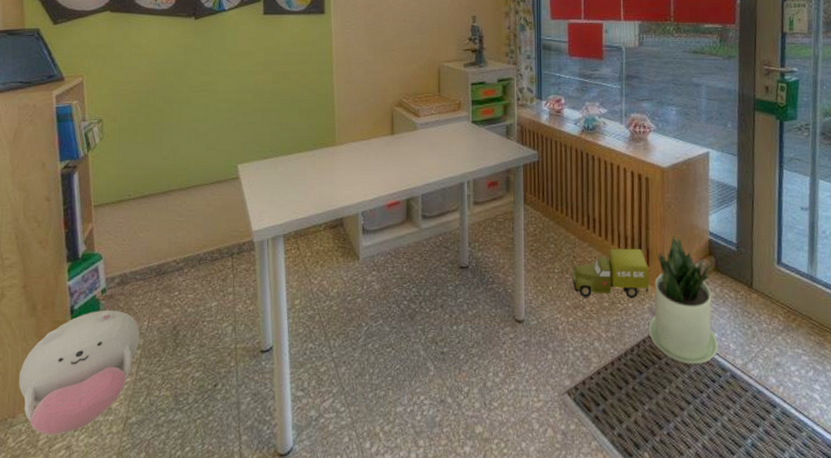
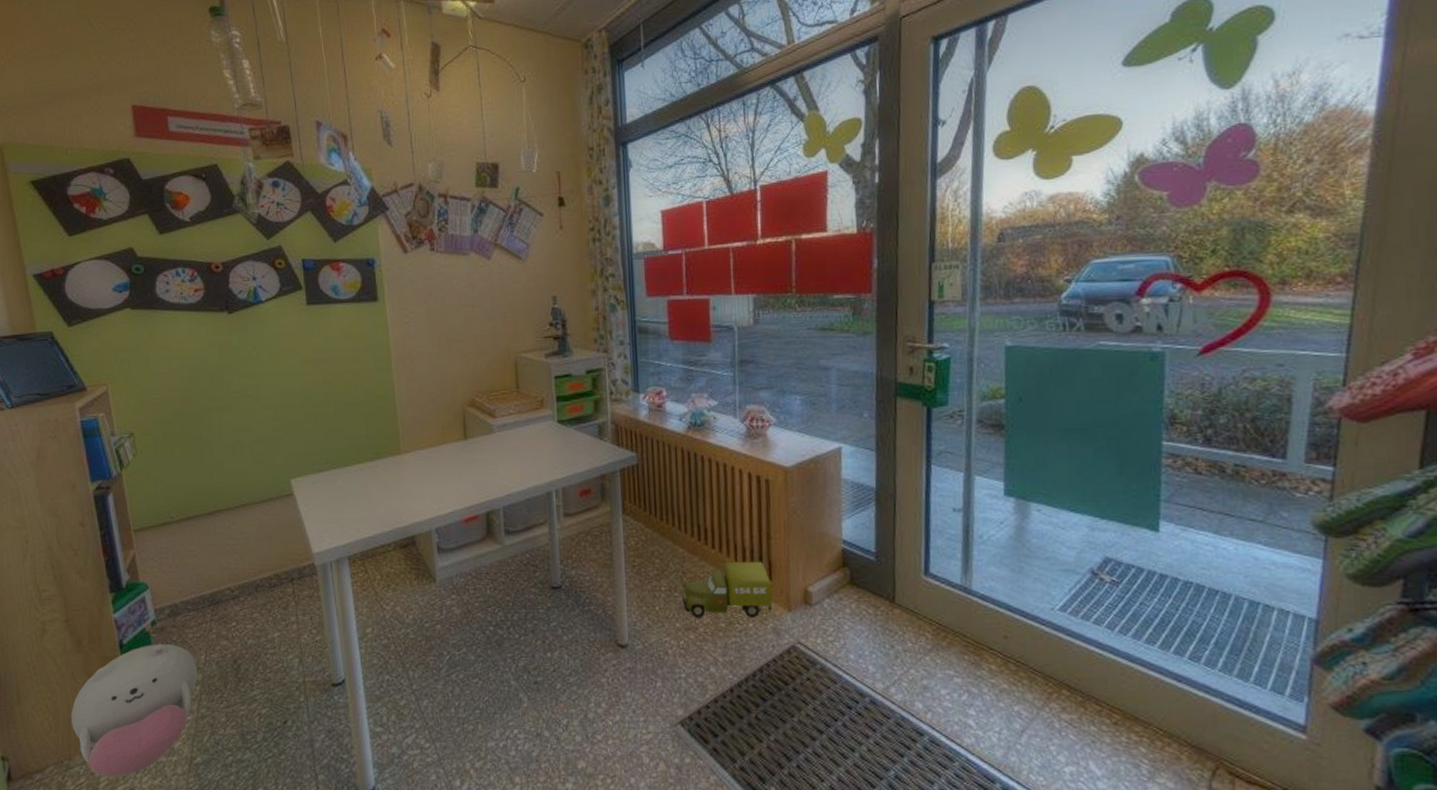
planter: present [648,236,718,365] -> none [772,545,855,691]

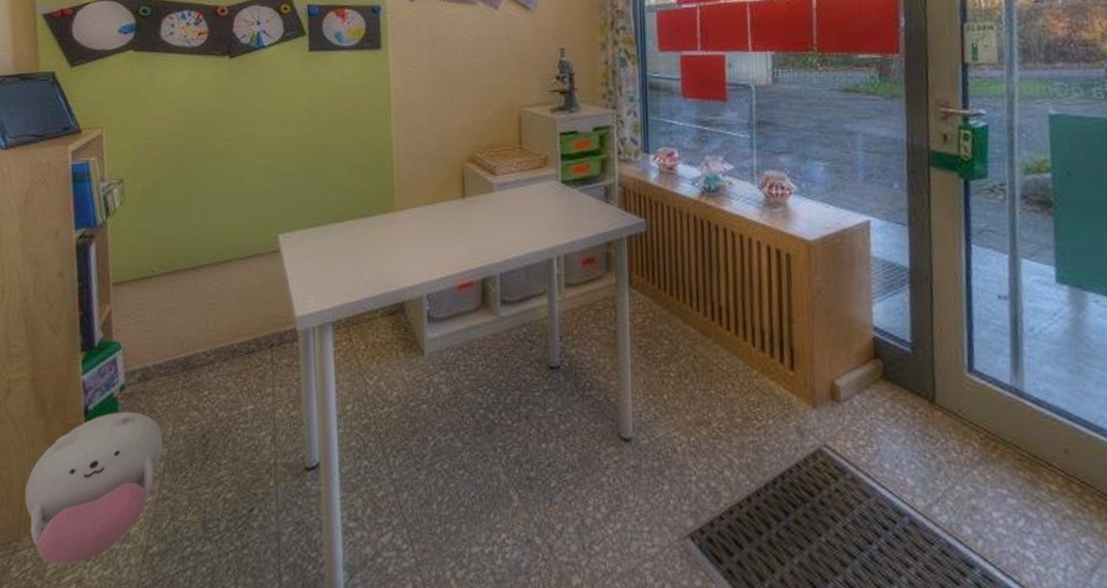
toy truck: present [682,561,773,617] -> none [693,346,795,413]

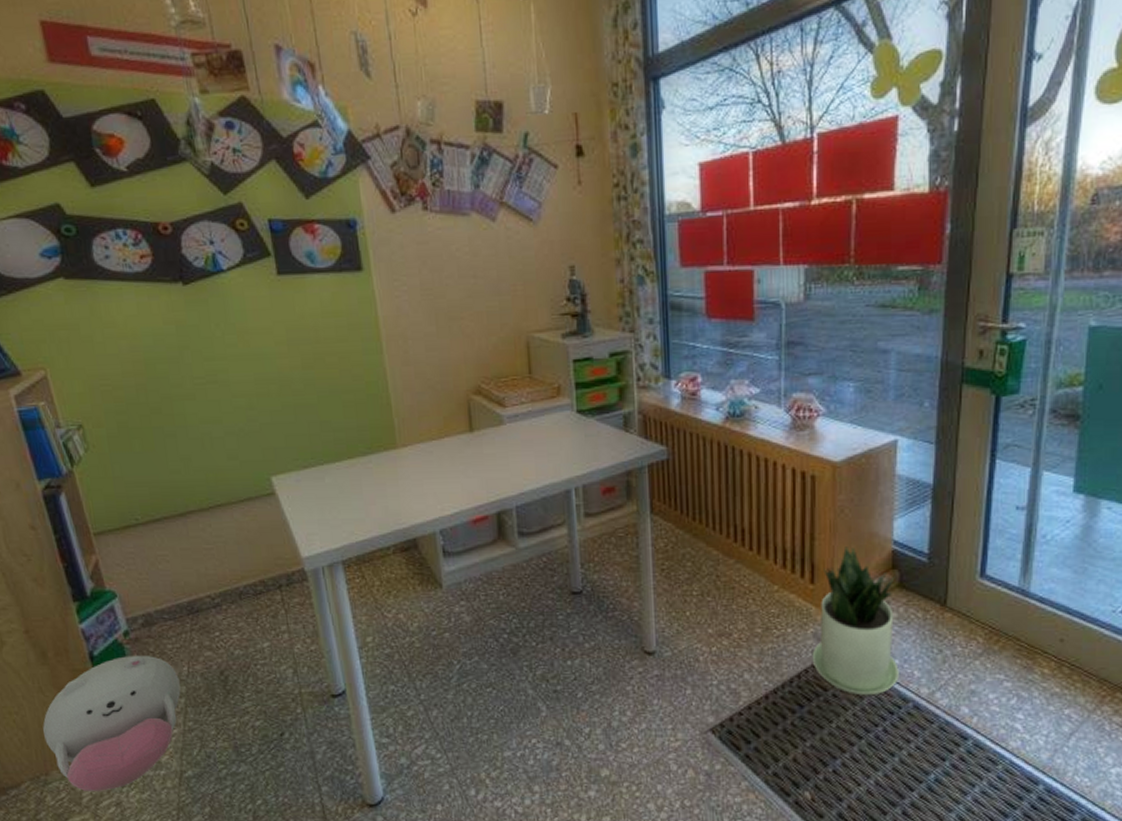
planter: none [795,331,891,506] -> present [812,547,899,696]

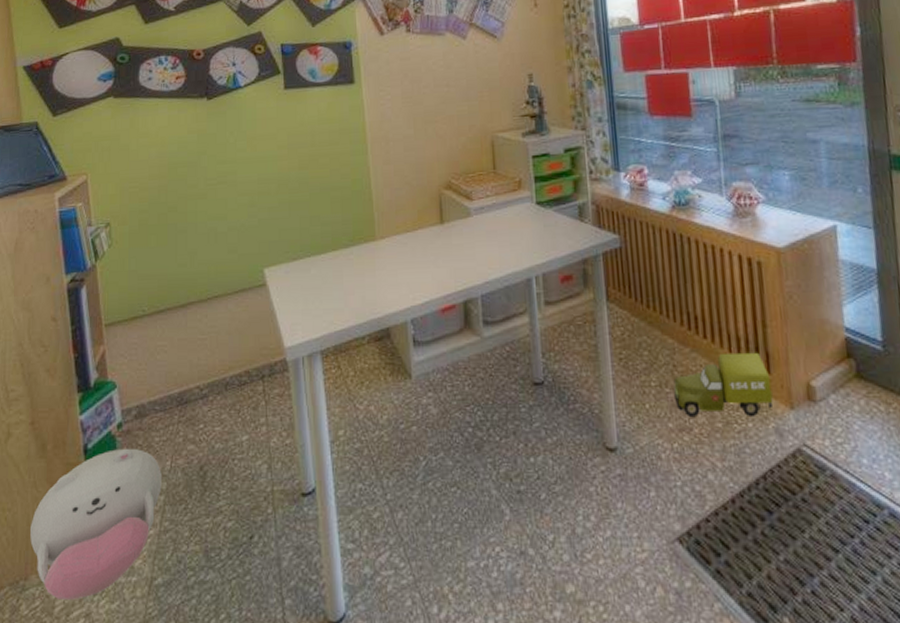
toy truck: none [716,563,814,623] -> present [673,352,773,416]
planter: present [812,547,899,696] -> none [775,334,870,501]

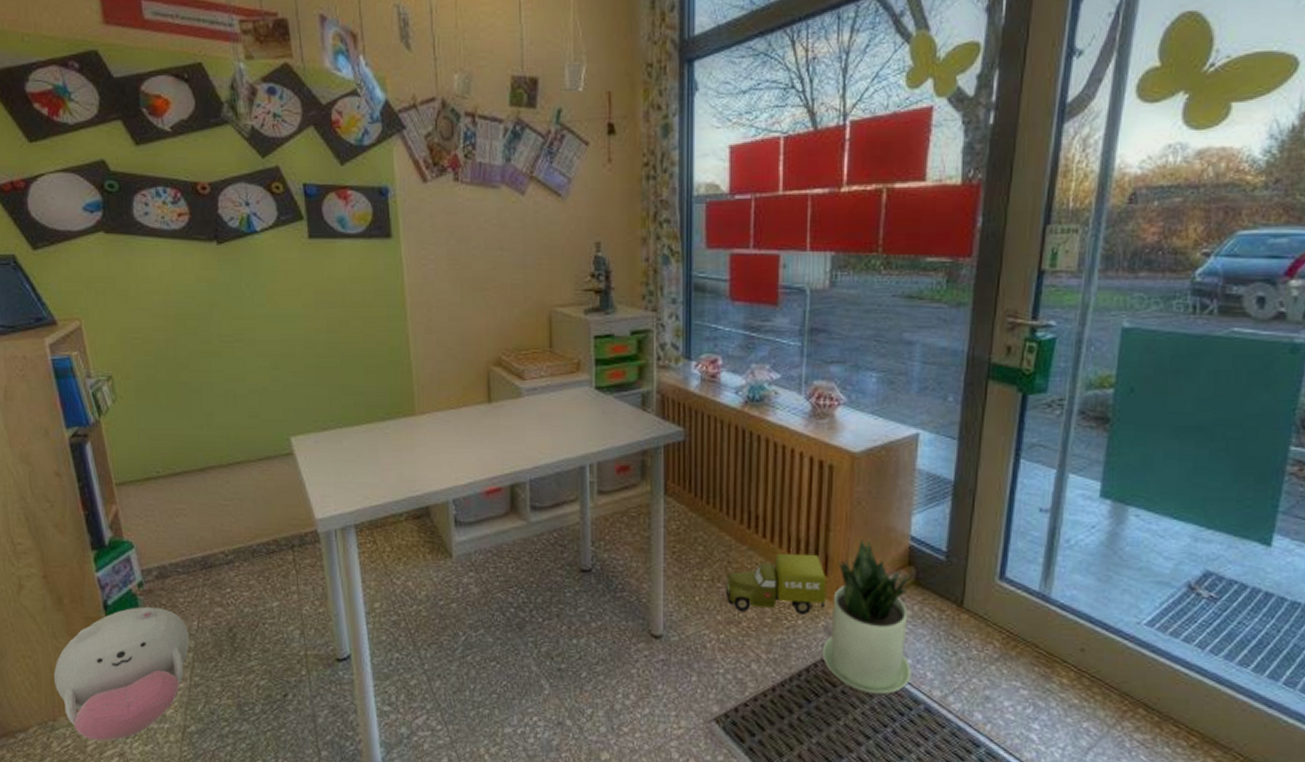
planter: none [775,334,870,501] -> present [821,540,911,696]

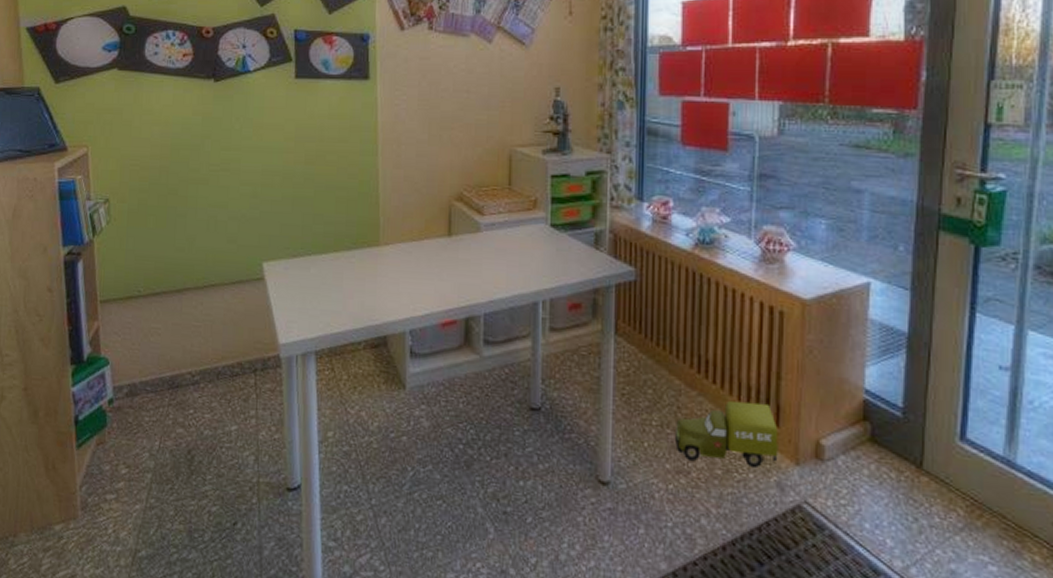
plush toy: present [54,606,189,741] -> none [20,424,150,561]
planter: present [821,540,911,696] -> none [774,390,869,563]

